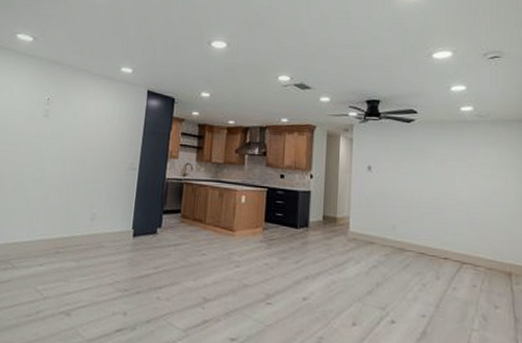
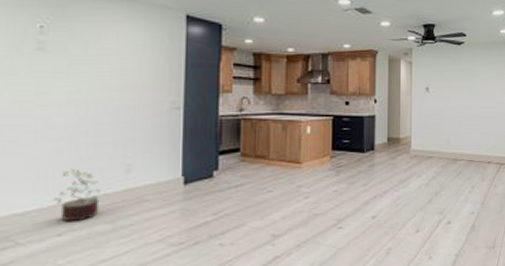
decorative plant: none [40,211,72,257] -> present [53,168,100,223]

